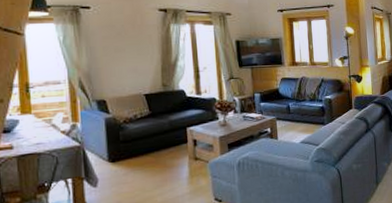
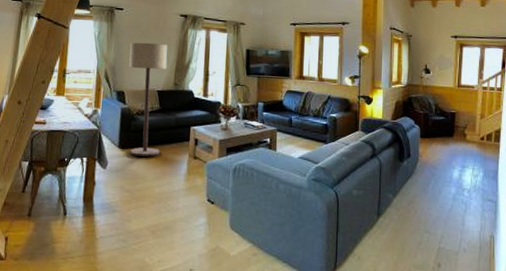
floor lamp: none [104,42,156,168] -> present [129,42,168,157]

